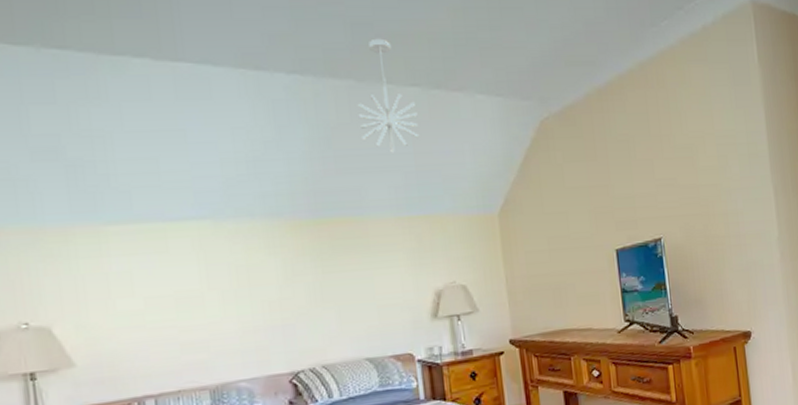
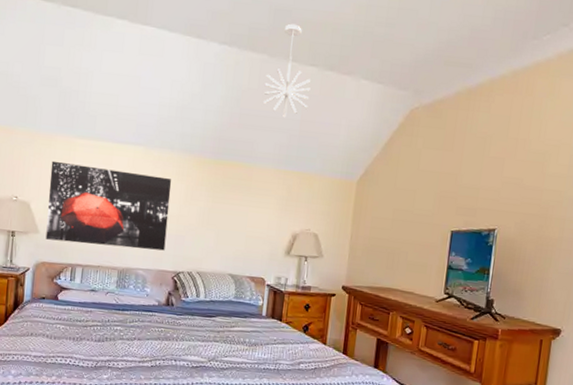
wall art: none [73,254,271,373] -> present [45,160,172,251]

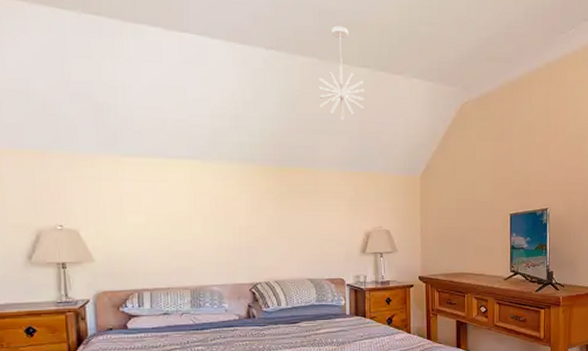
wall art: present [45,160,172,251] -> none [97,183,238,267]

